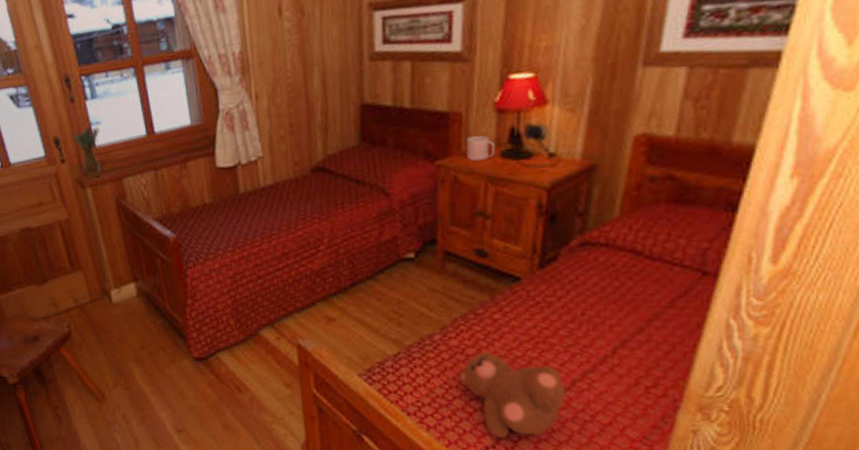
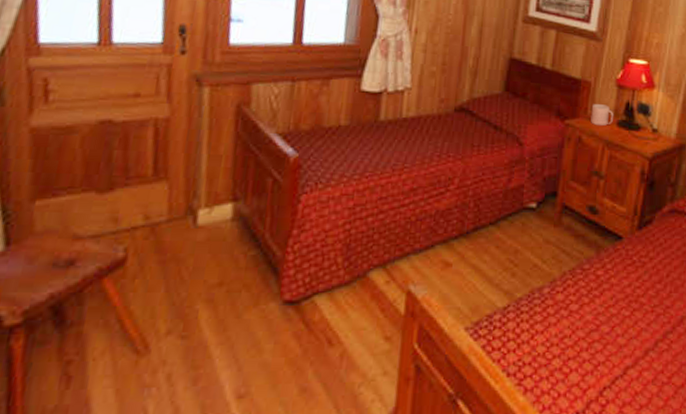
vase: present [70,124,101,179] -> none [201,19,241,78]
teddy bear: present [458,351,566,439] -> none [560,308,650,403]

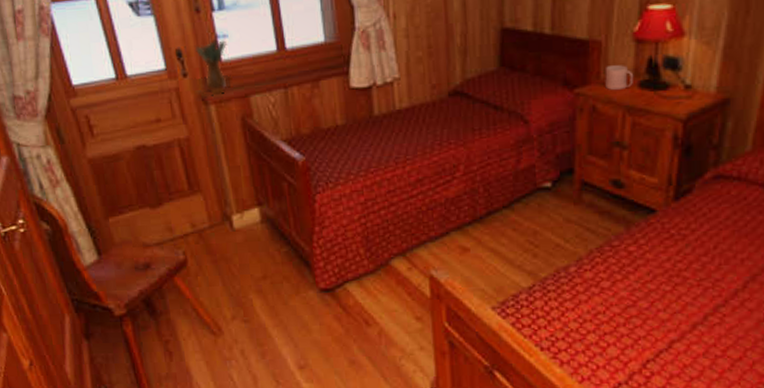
vase: none [201,19,241,78] -> present [194,36,228,95]

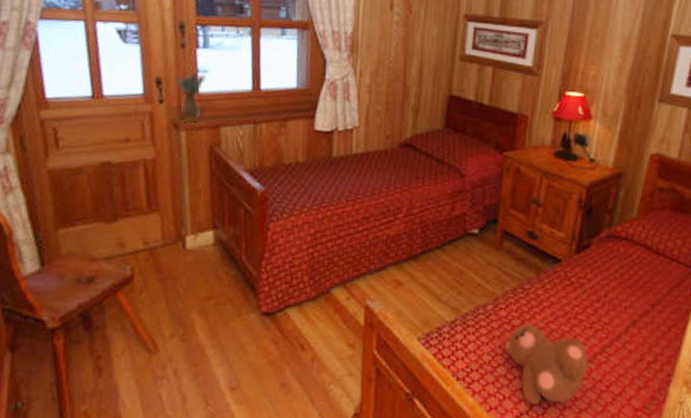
teddy bear: none [593,284,698,375] -> present [504,323,589,405]
mug: present [604,65,634,91] -> none [528,136,552,158]

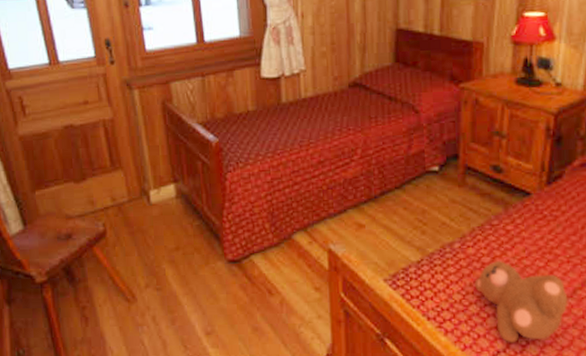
vase: present [174,70,207,123] -> none [122,29,152,81]

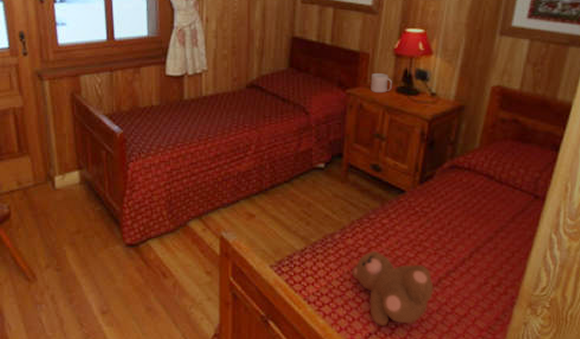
mug: none [486,64,512,87] -> present [371,73,393,94]

